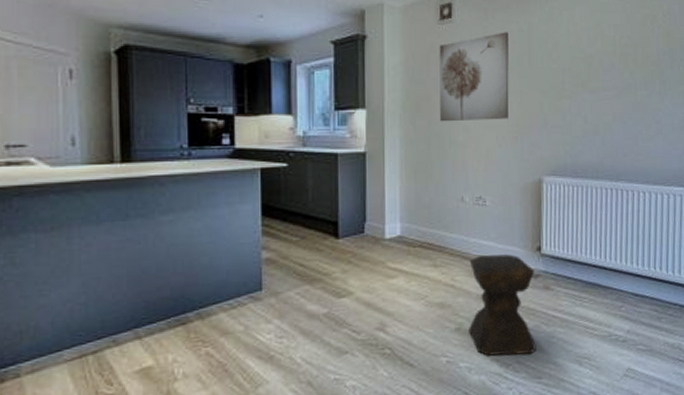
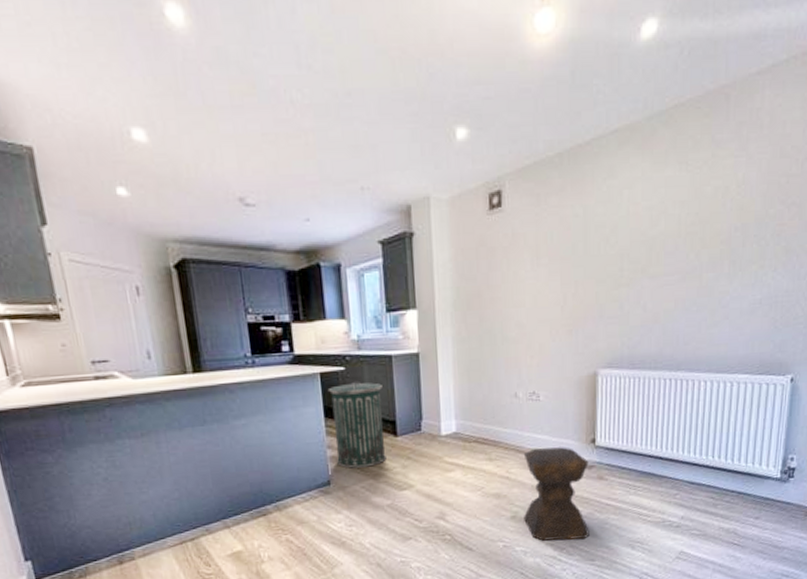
trash can: none [267,180,326,272] -> present [327,382,386,468]
wall art: present [439,32,509,122] -> none [489,218,563,319]

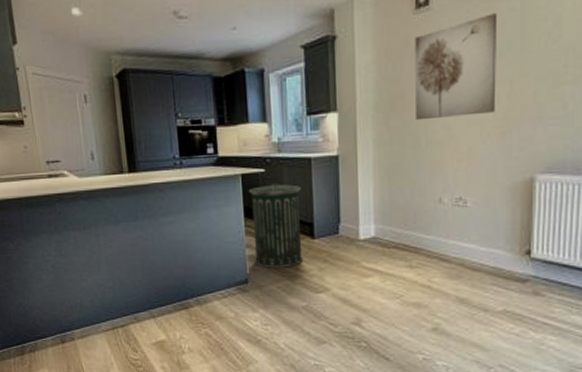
wall art: none [489,218,563,319] -> present [414,13,496,121]
stool: present [523,447,589,541] -> none [445,257,522,358]

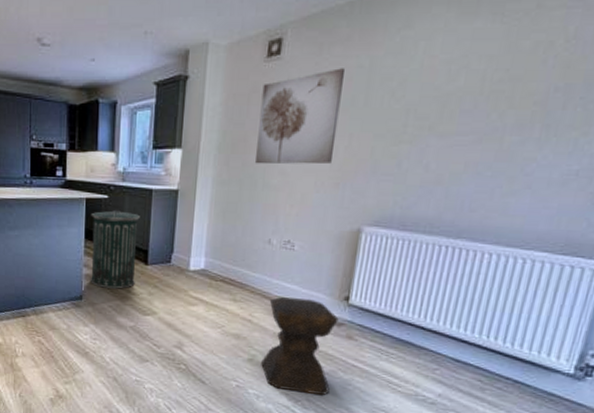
stool: none [445,257,522,358] -> present [260,296,339,395]

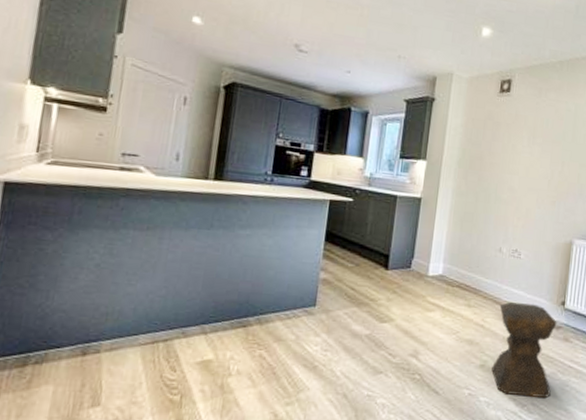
trash can: present [90,210,140,289] -> none [327,213,383,295]
wall art: present [254,68,344,165] -> none [488,109,557,185]

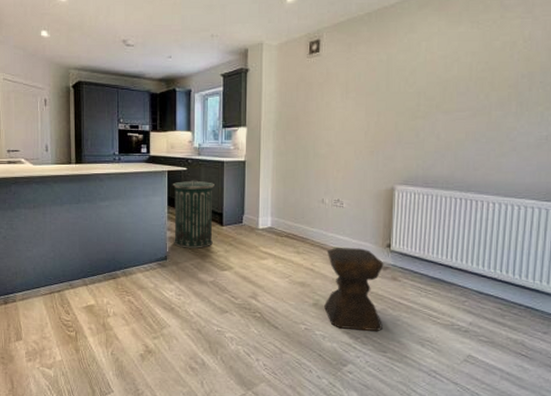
trash can: none [327,213,383,295] -> present [172,180,214,248]

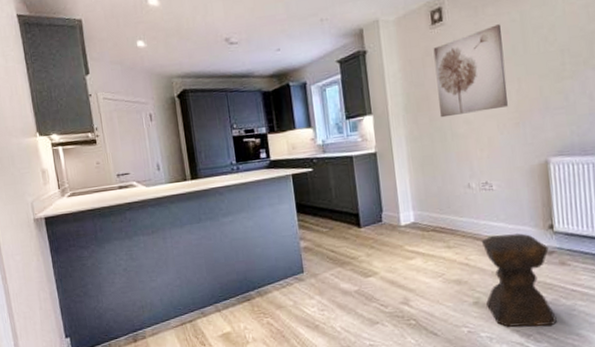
trash can: present [172,180,214,248] -> none [298,180,352,257]
wall art: none [305,62,369,138] -> present [433,24,508,118]

